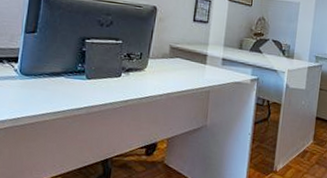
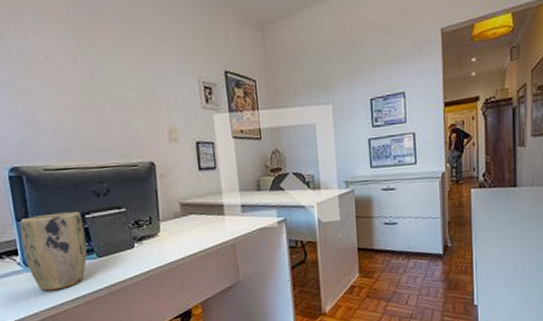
plant pot: none [22,31,83,101] -> present [20,212,87,292]

